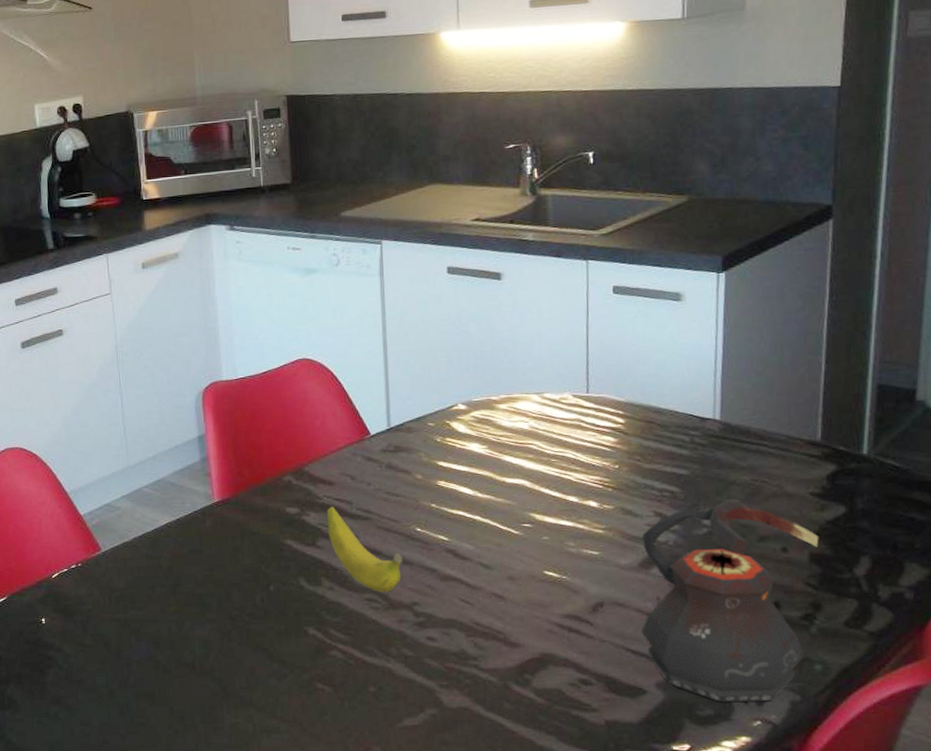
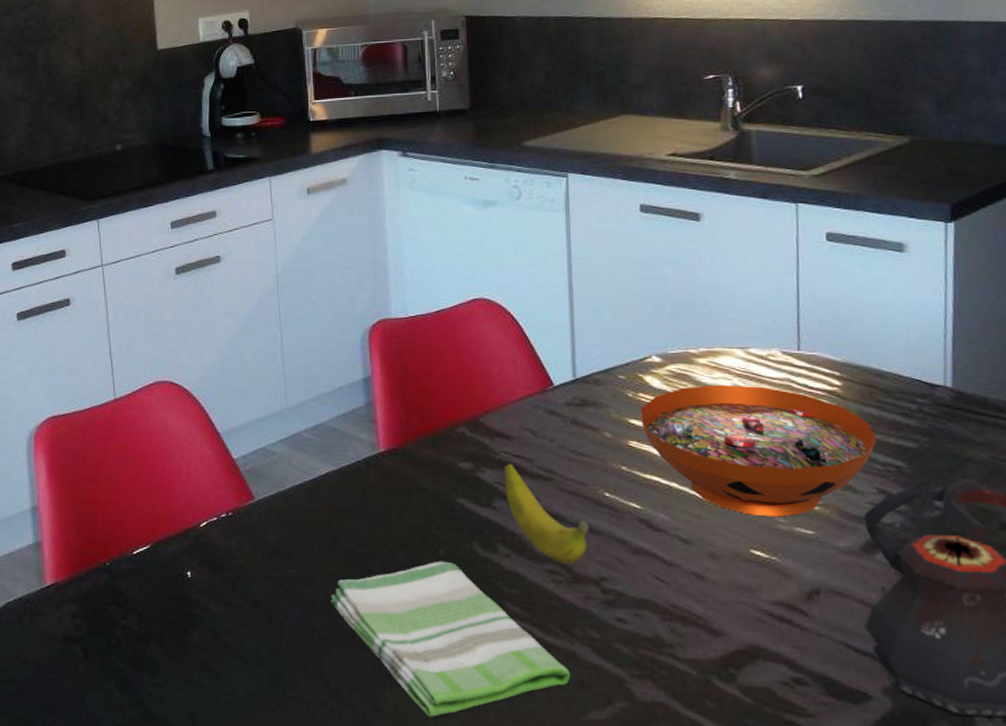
dish towel: none [173,596,387,733] -> present [331,561,571,717]
decorative bowl: none [448,426,654,542] -> present [641,384,877,517]

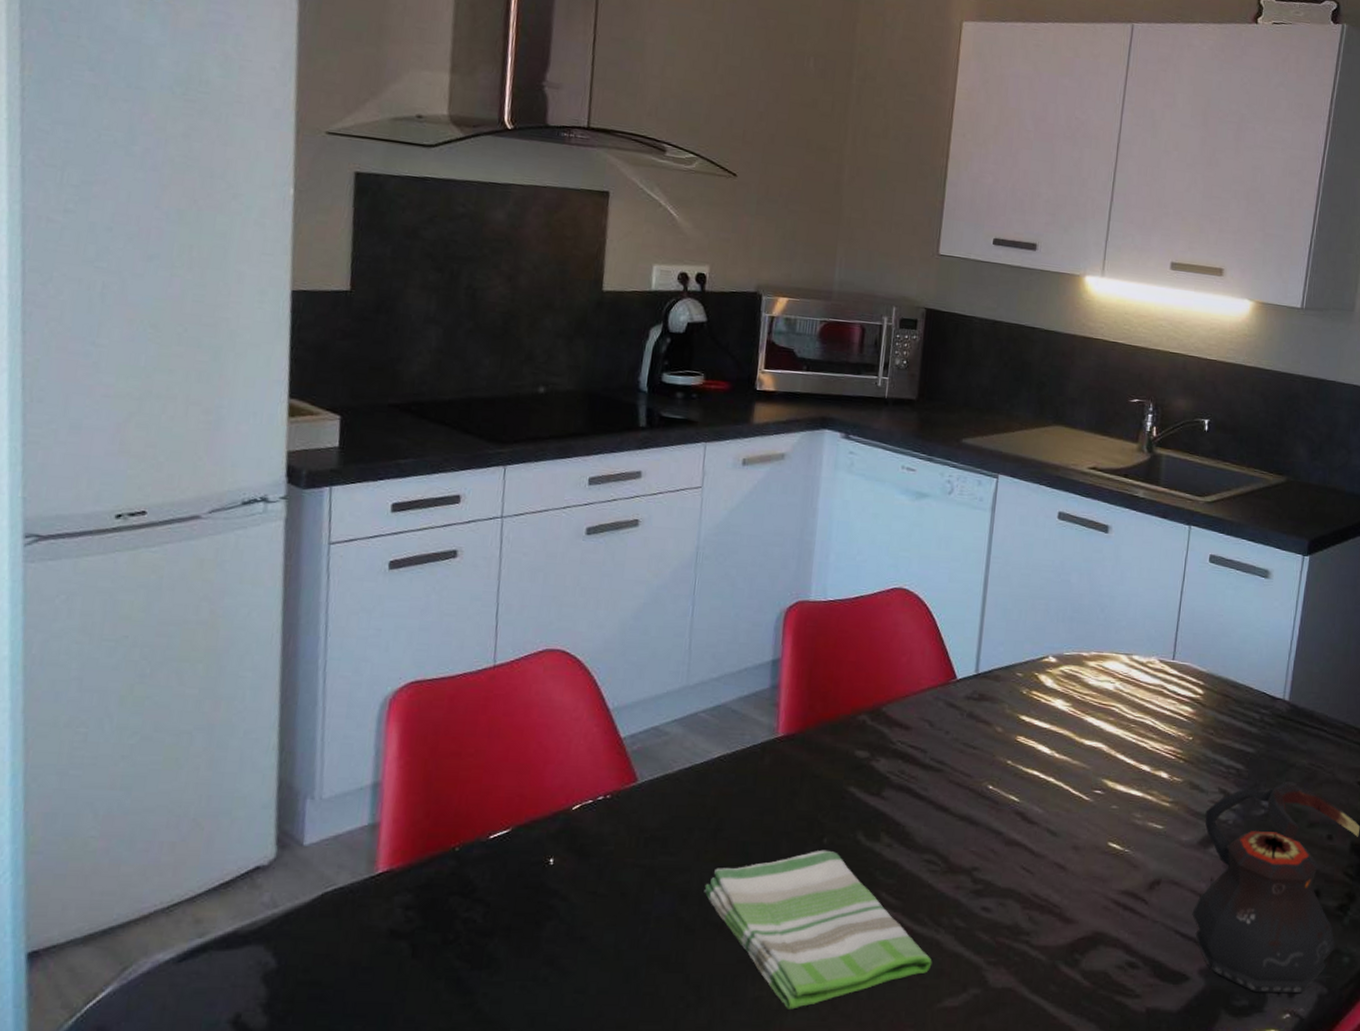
banana: present [503,463,590,565] -> none [896,753,970,855]
decorative bowl: present [641,384,877,517] -> none [1031,687,1225,813]

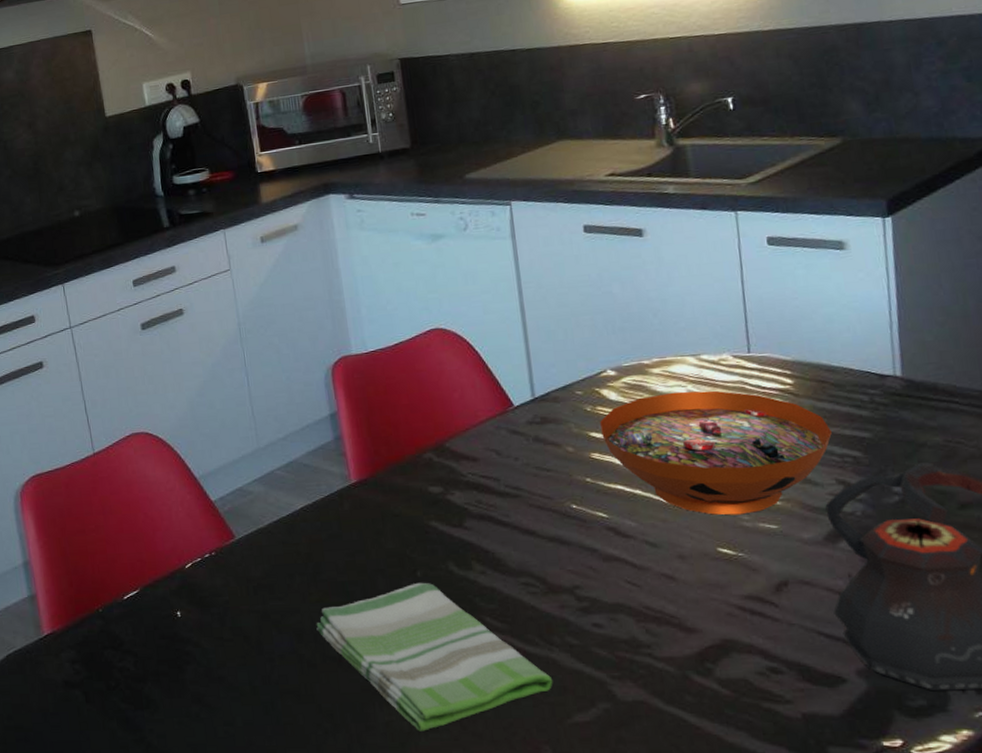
decorative bowl: none [1031,687,1225,813] -> present [600,390,832,515]

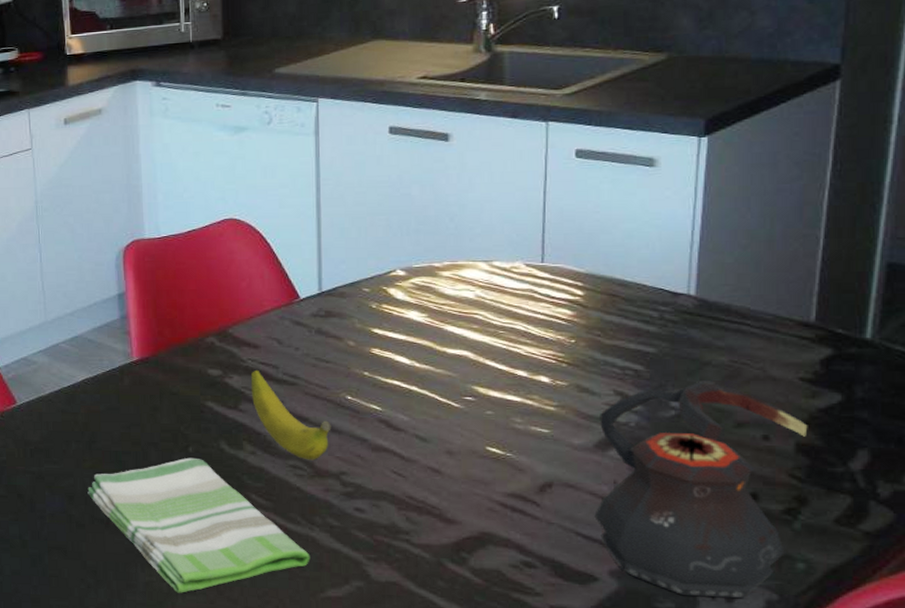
banana: none [472,483,560,576] -> present [250,369,331,460]
decorative bowl: present [600,390,832,515] -> none [384,295,616,417]

